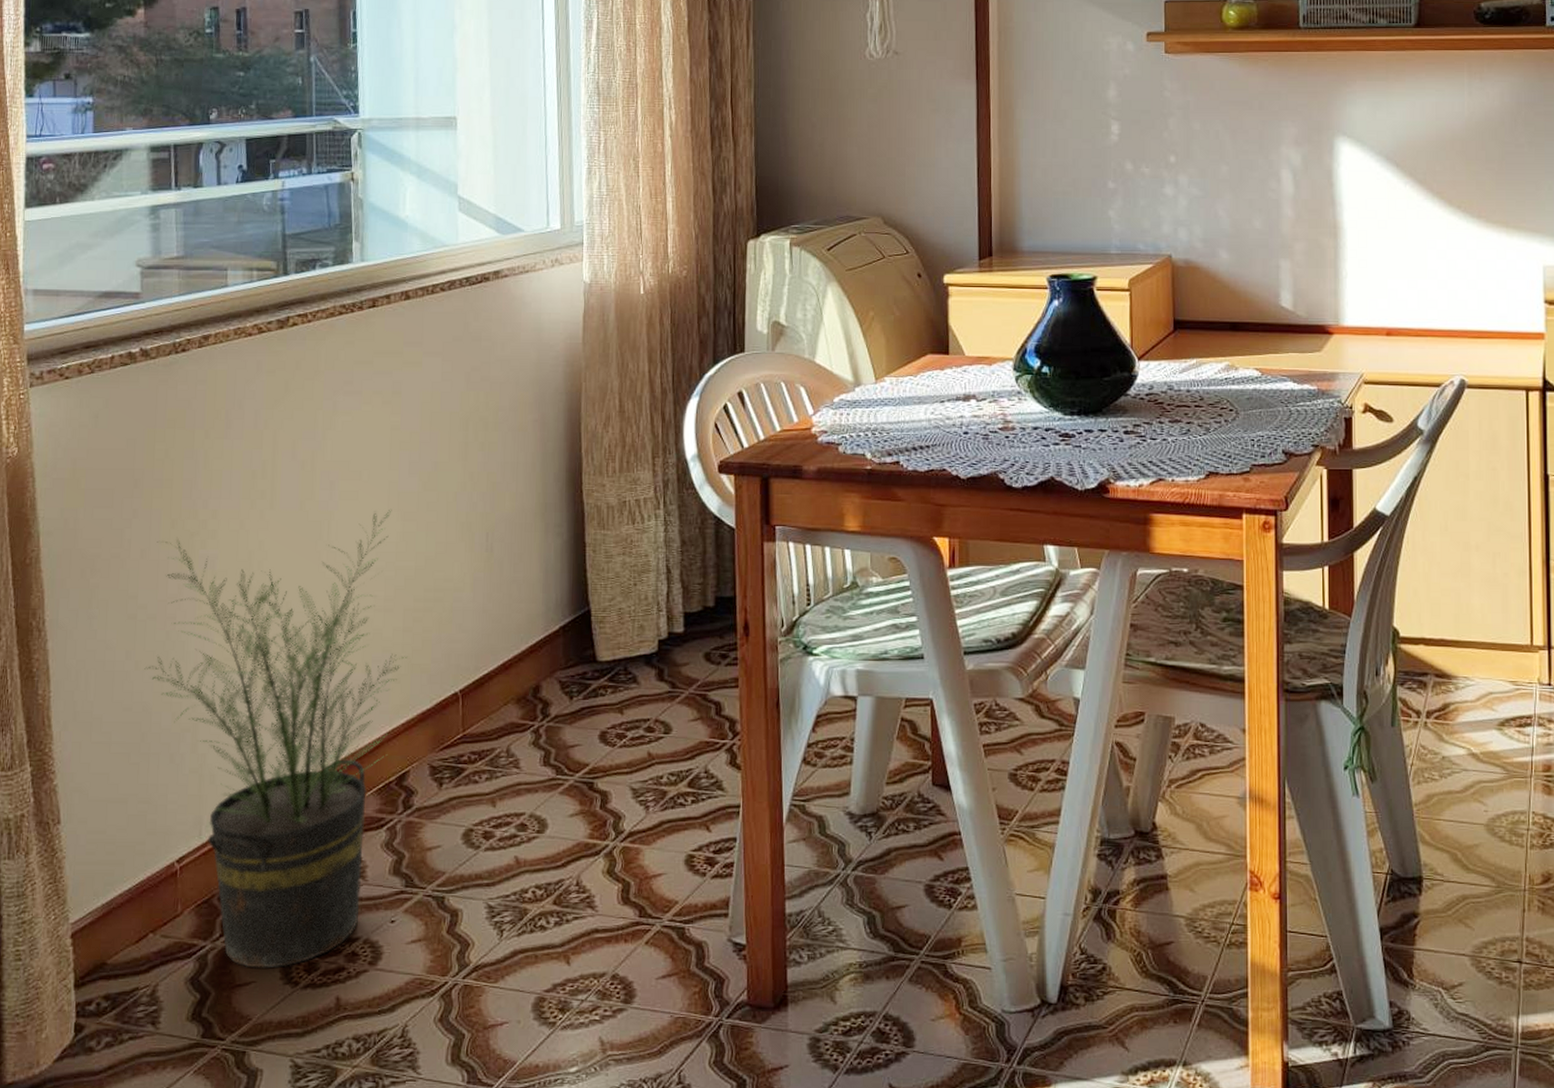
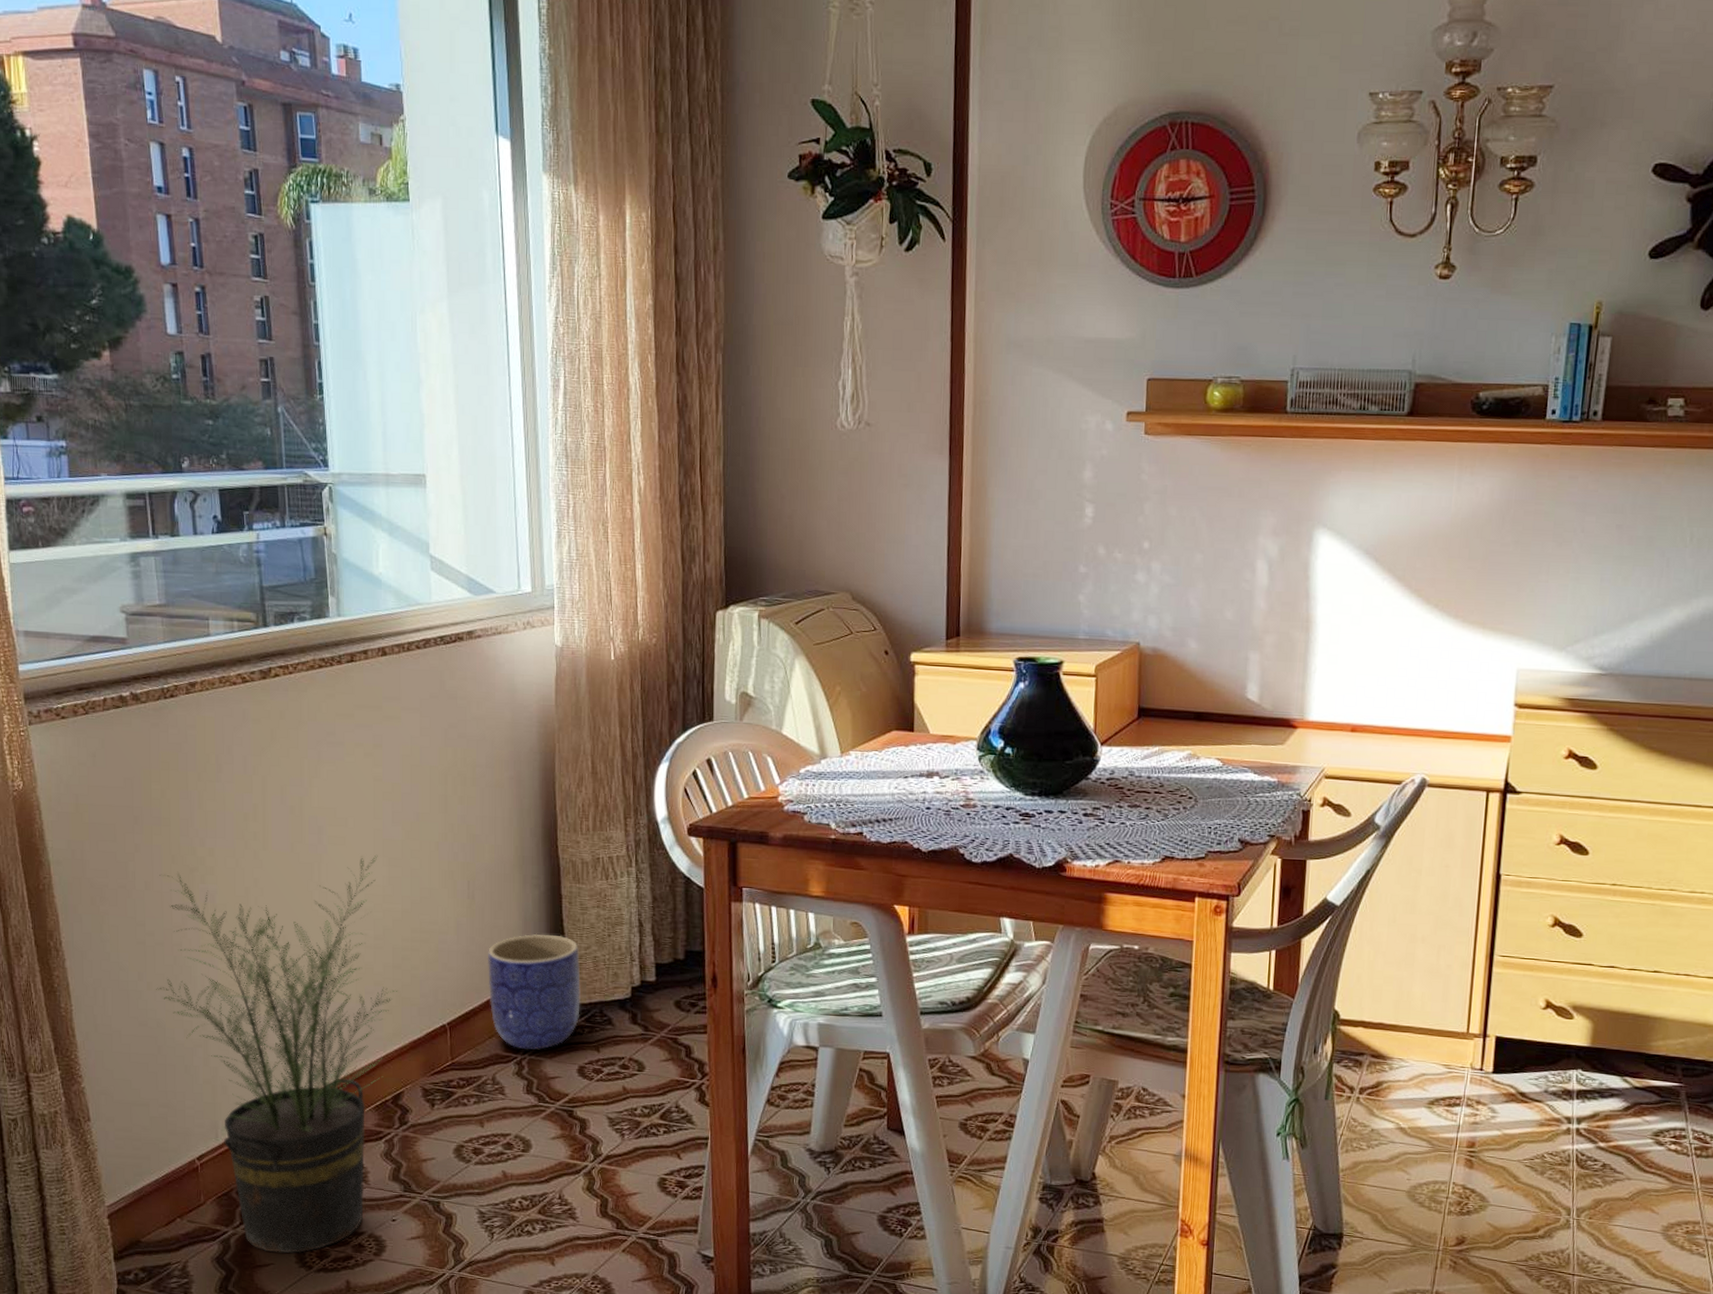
planter: none [504,586,604,716] -> present [487,933,581,1050]

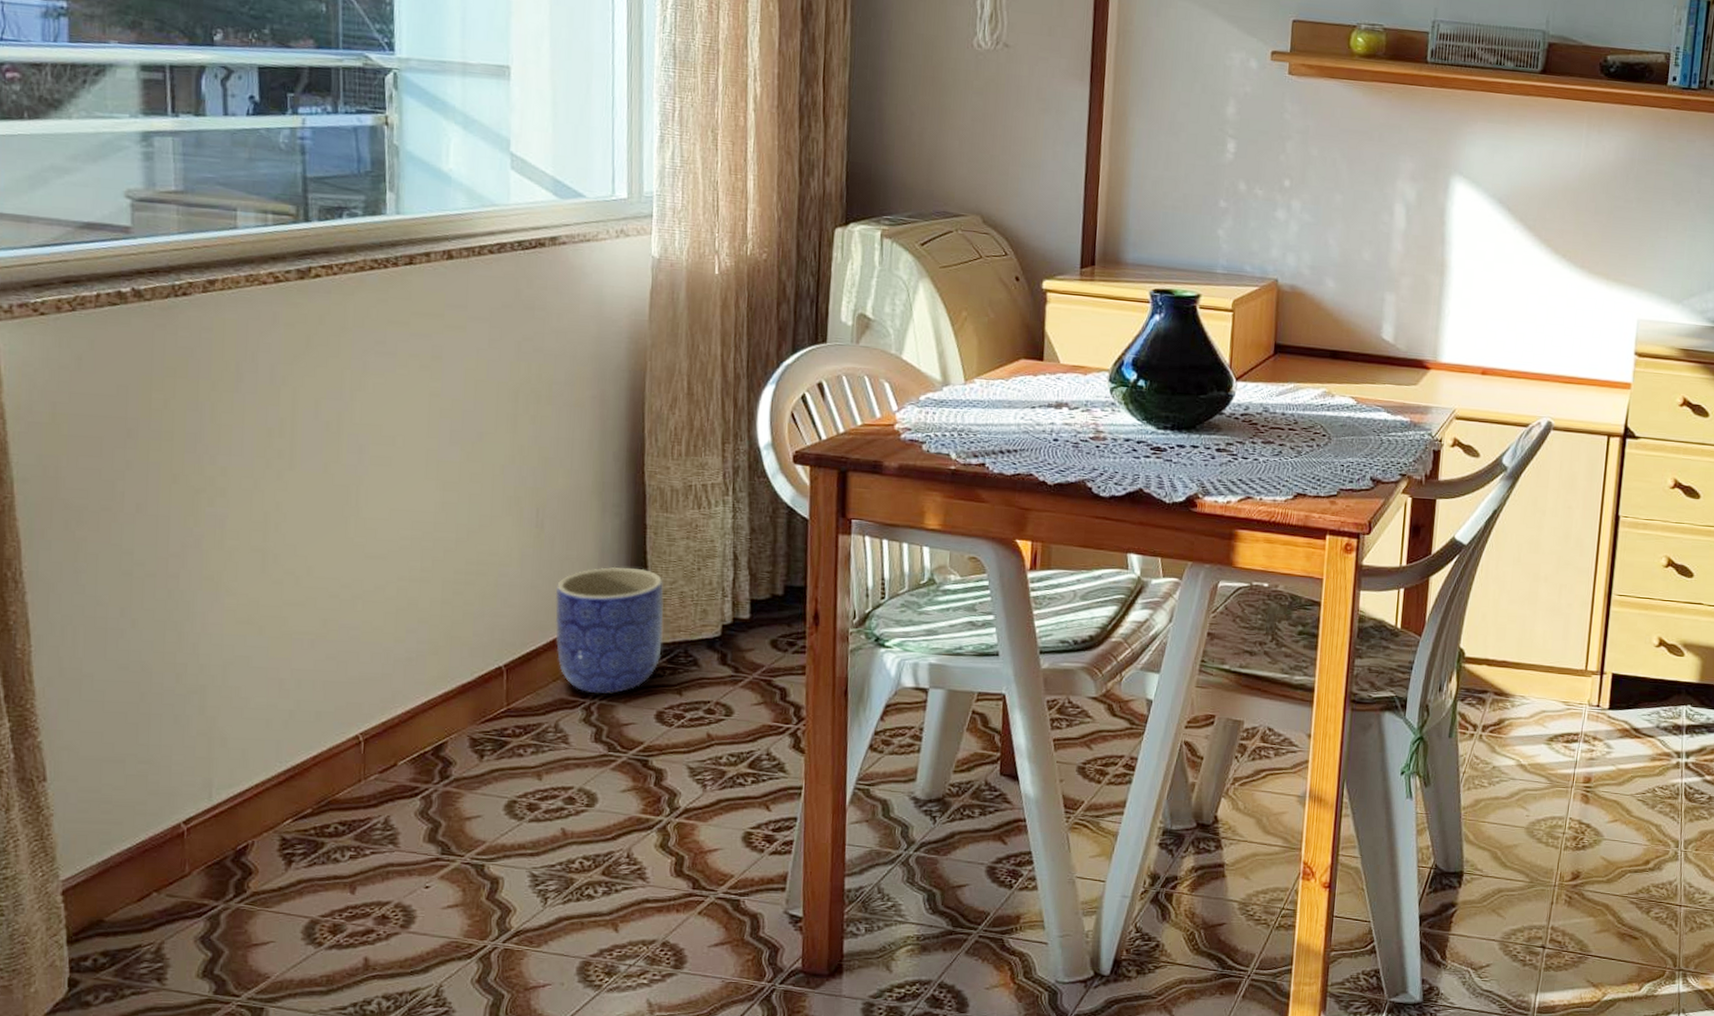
potted plant: present [156,854,398,1254] -> none [143,477,446,929]

